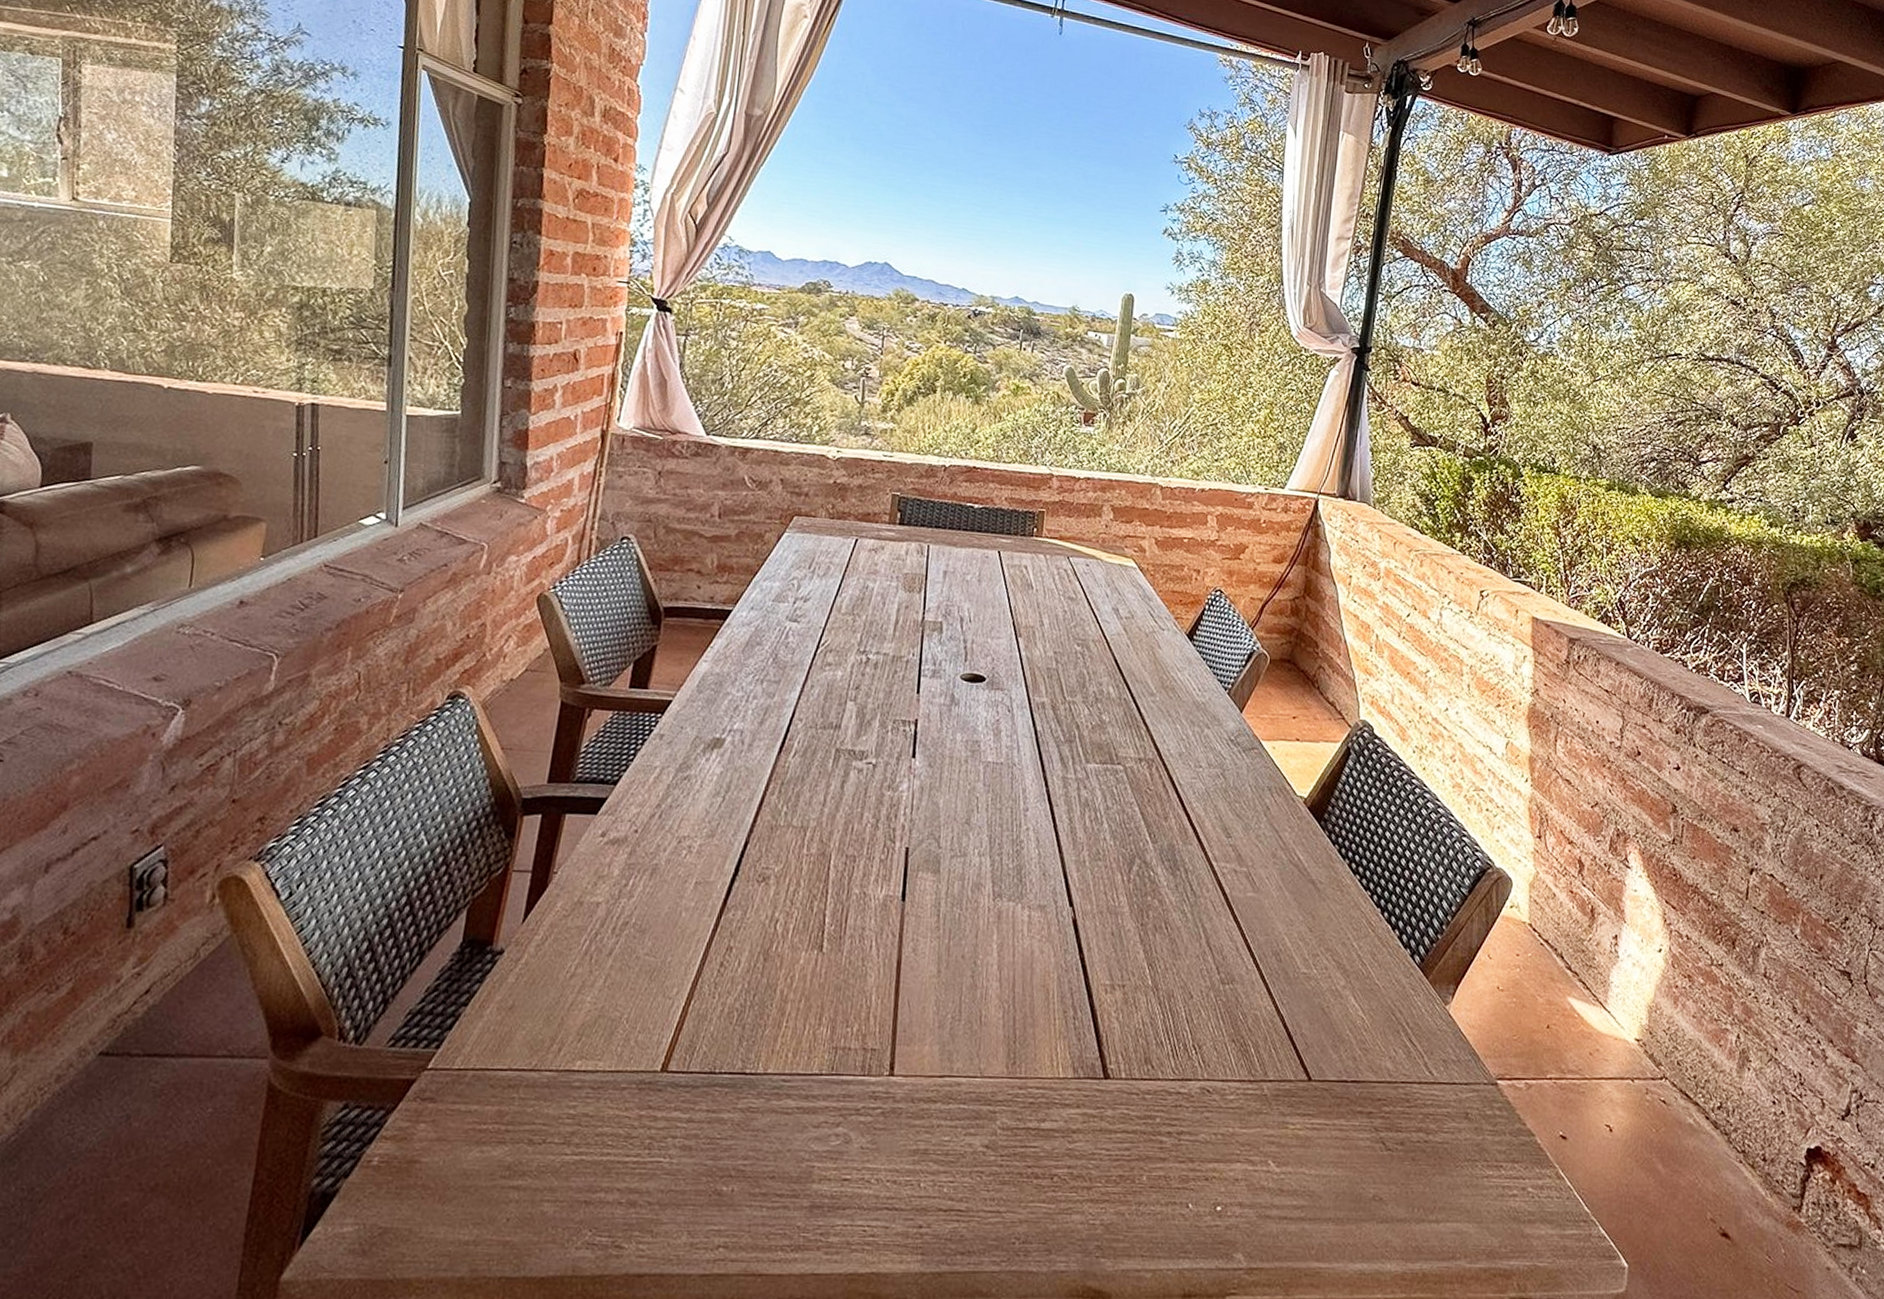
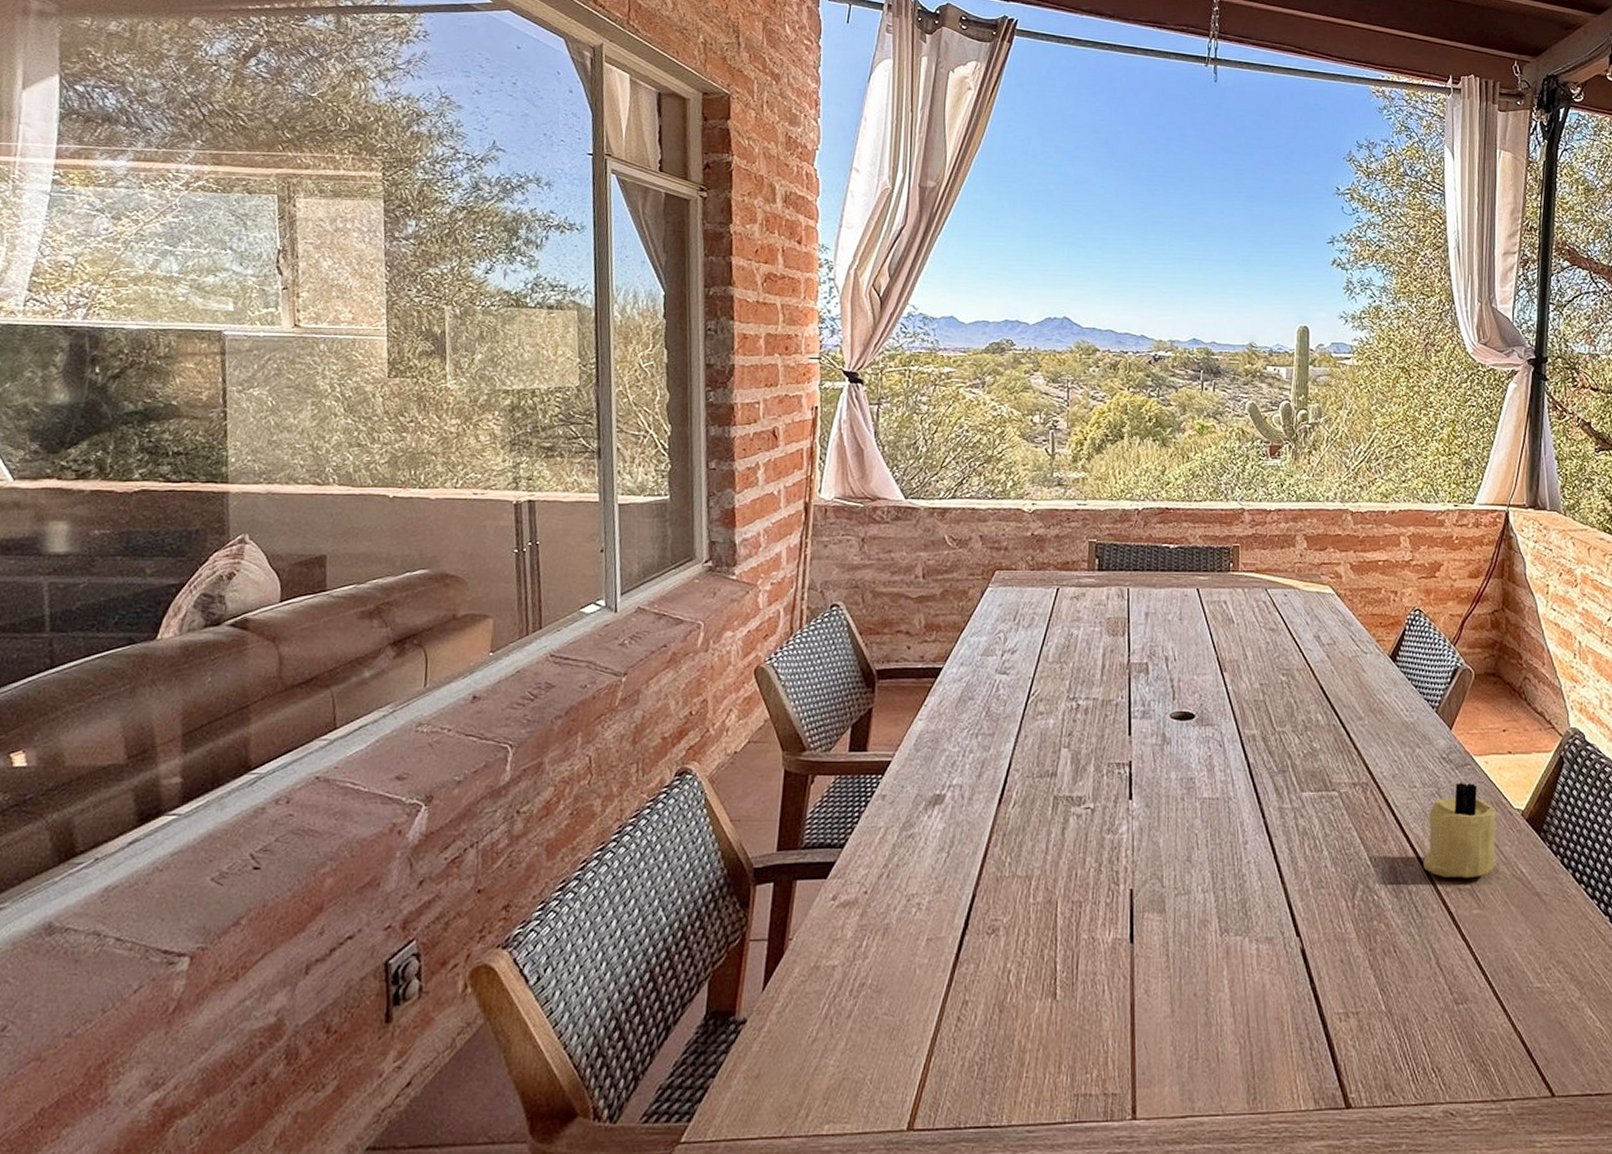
candle: none [1202,765,1279,861] -> present [1423,782,1496,879]

